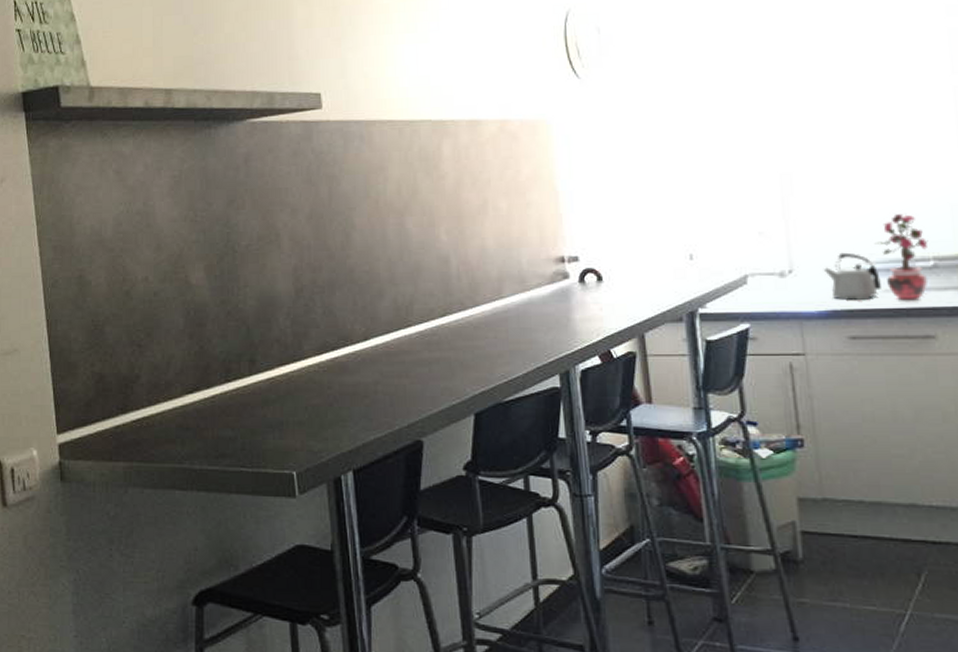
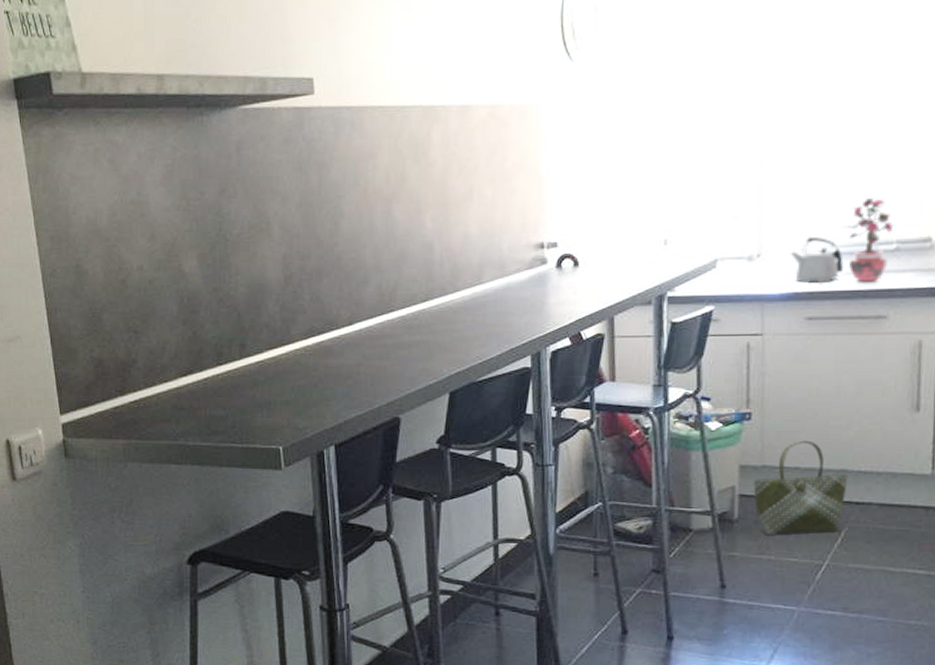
shopping bag: none [815,470,920,579] -> present [753,440,848,536]

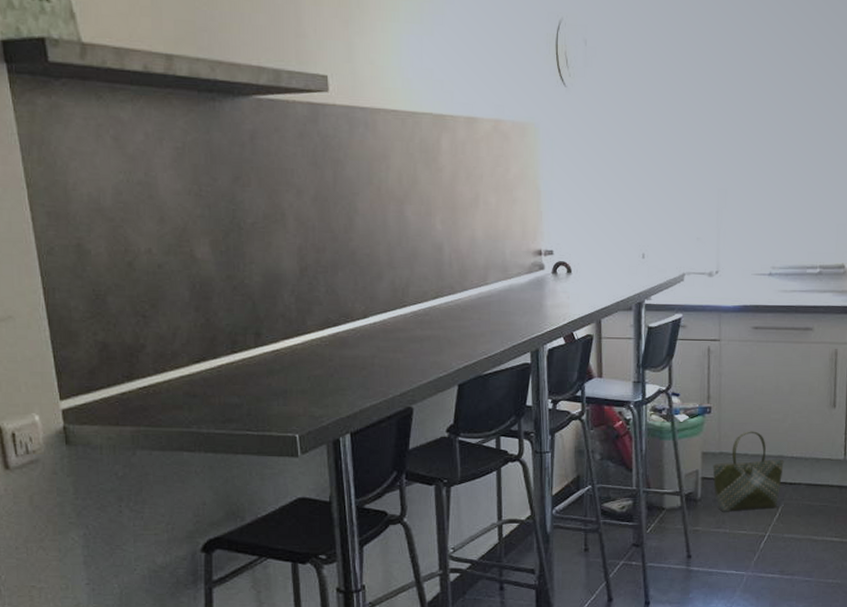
kettle: present [790,236,844,282] -> none [741,258,781,298]
potted plant: present [842,198,894,283] -> none [780,229,818,300]

